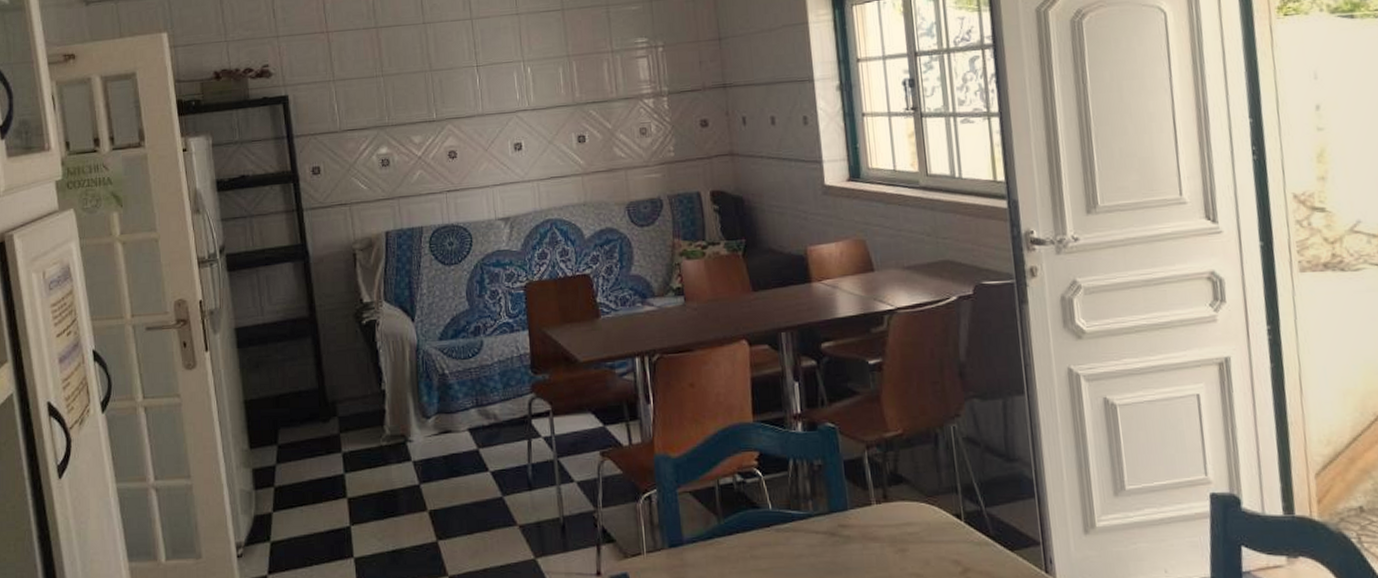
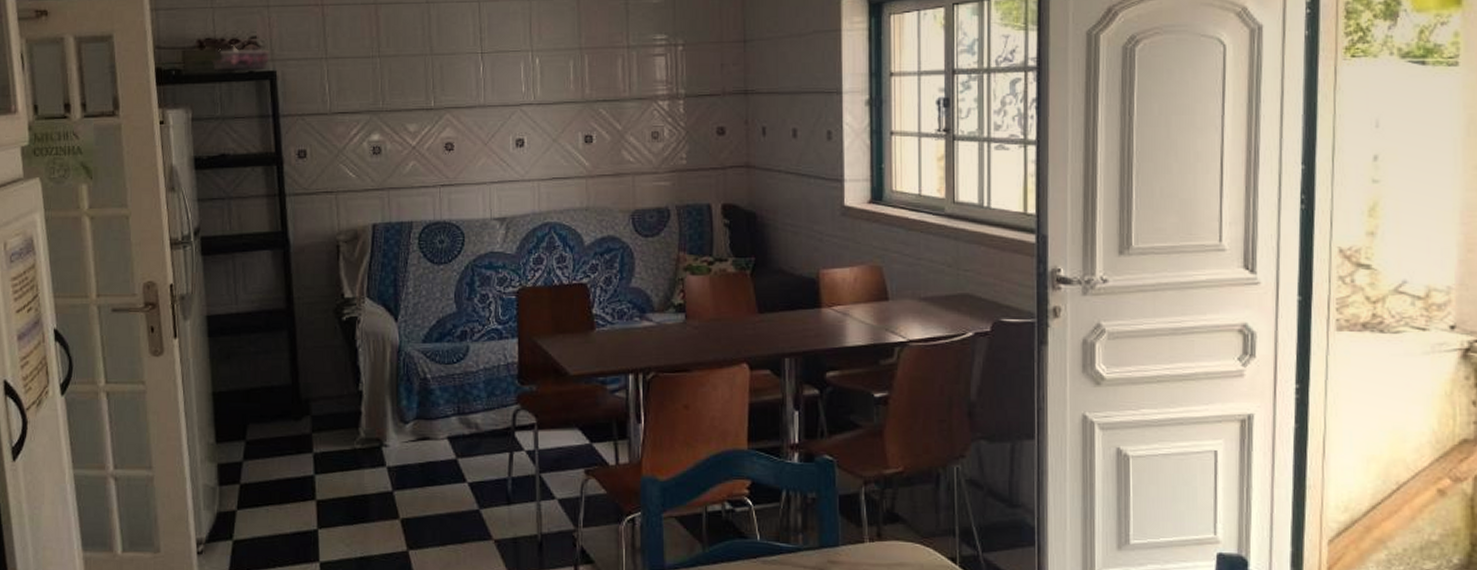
decorative basket: none [228,71,282,100] -> present [212,43,270,72]

